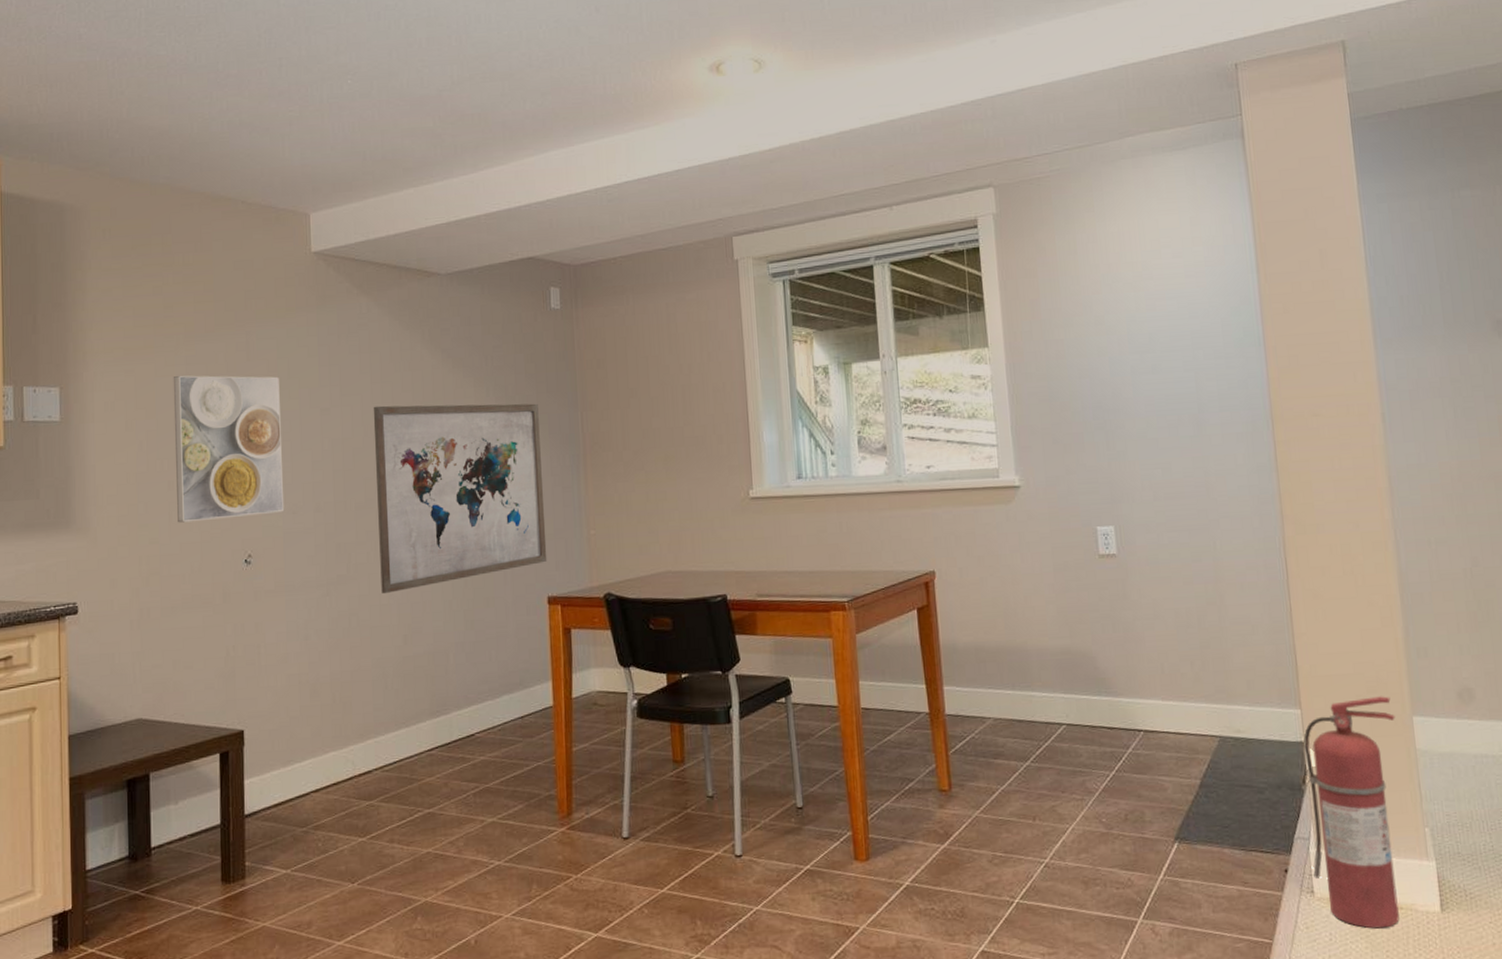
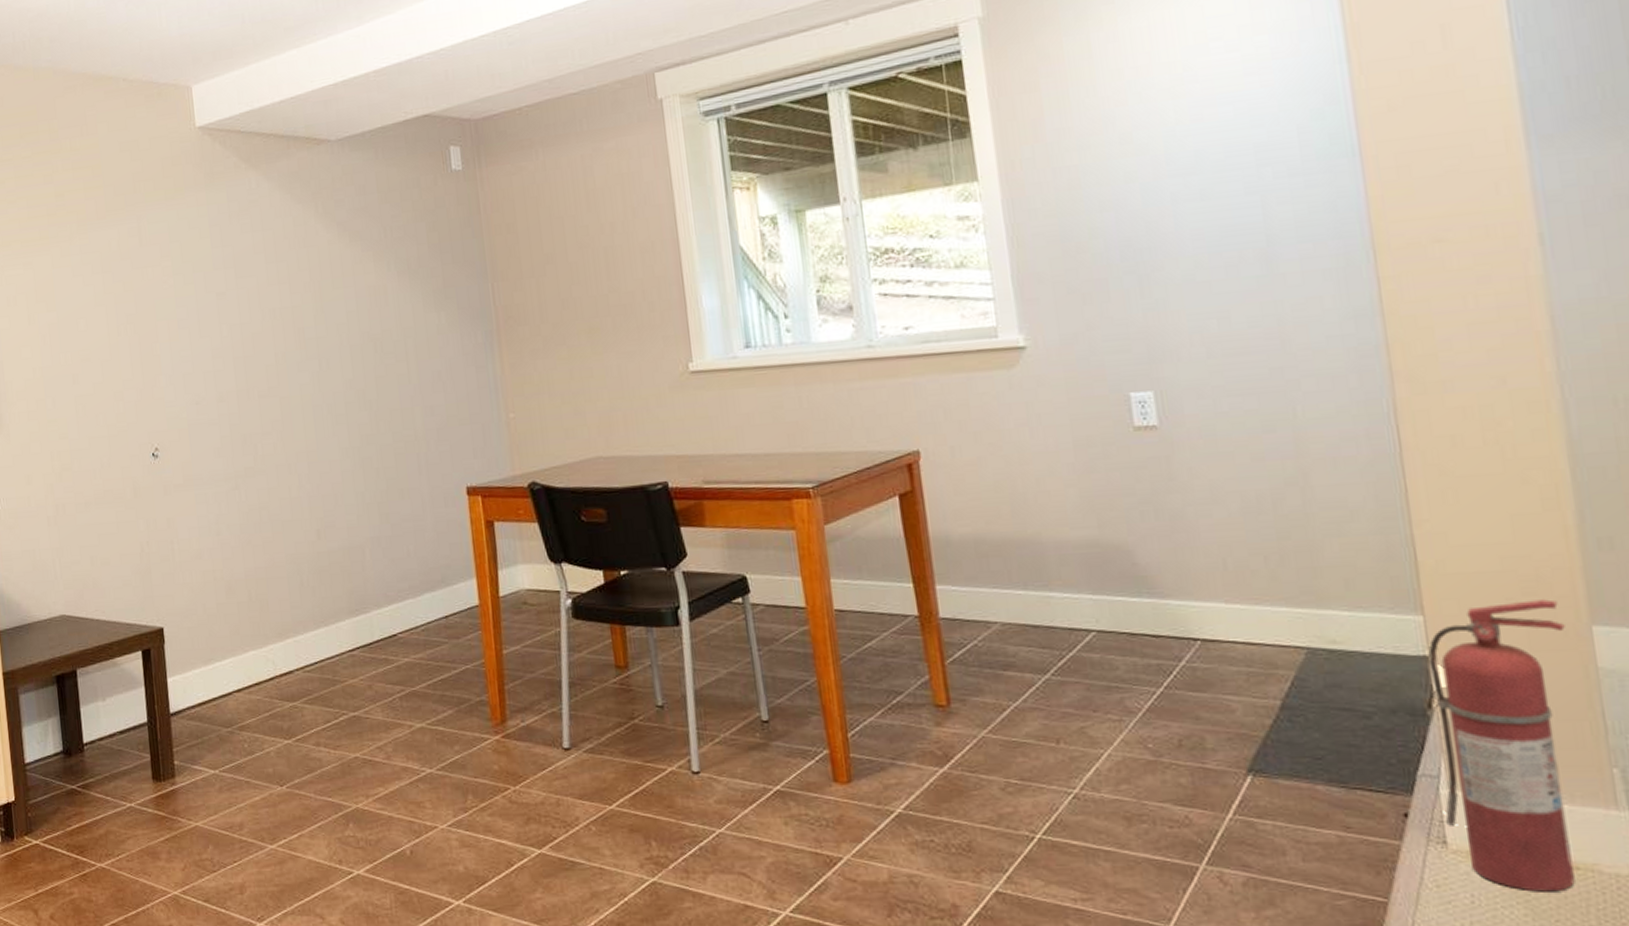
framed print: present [173,375,285,523] -> none [69,261,188,417]
wall art: present [373,403,547,594] -> none [269,276,464,487]

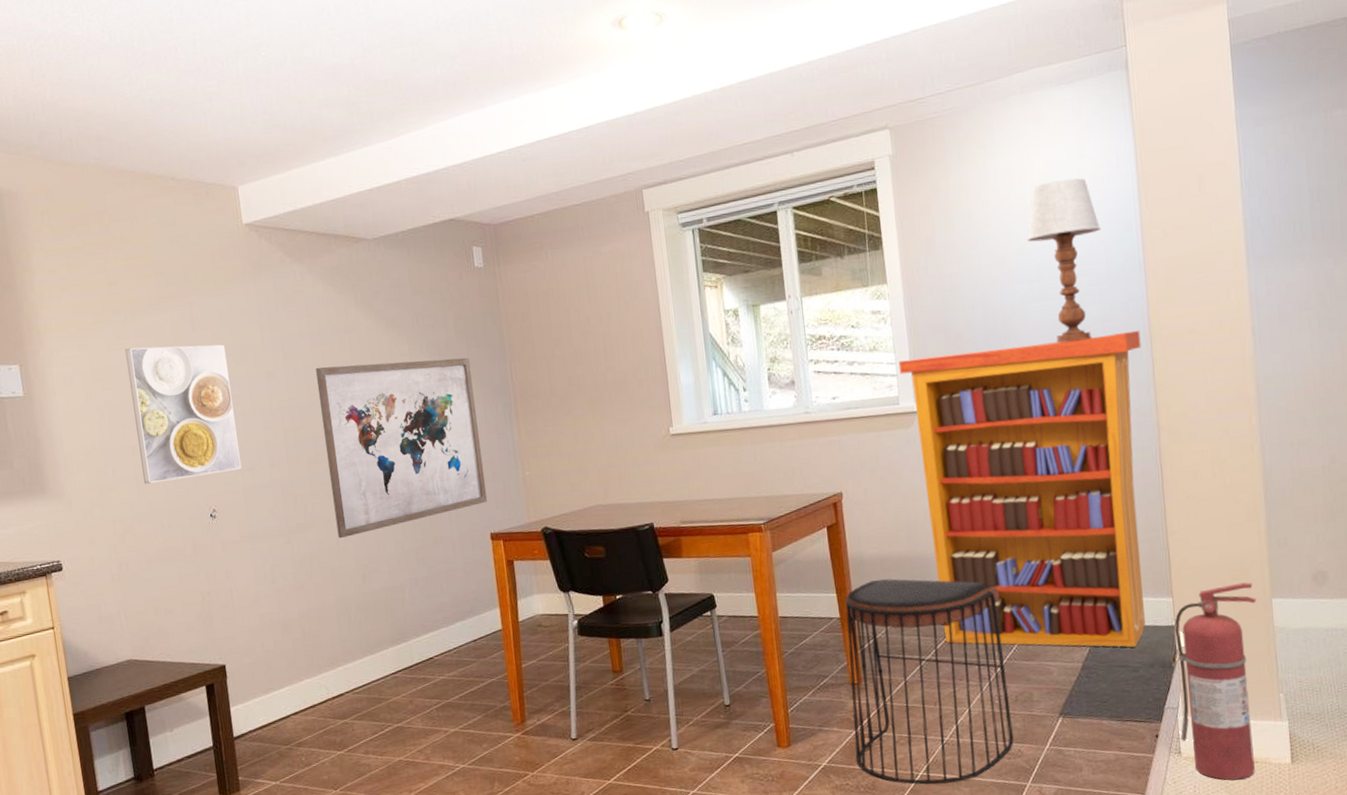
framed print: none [69,261,188,417] -> present [124,344,242,484]
wall art: none [269,276,464,487] -> present [315,357,488,539]
stool: none [925,567,1178,853] -> present [845,578,1014,785]
bookcase: none [995,238,1381,683] -> present [898,330,1145,647]
table lamp: none [1178,35,1291,256] -> present [1027,178,1101,343]

